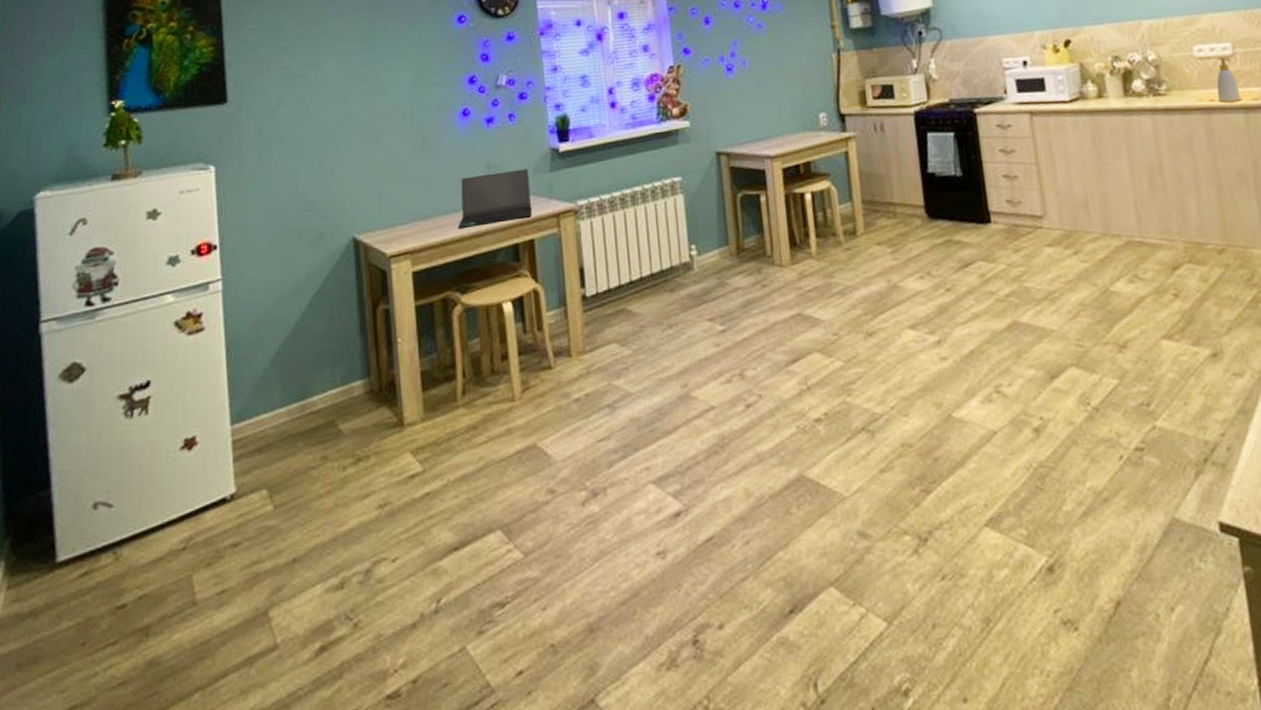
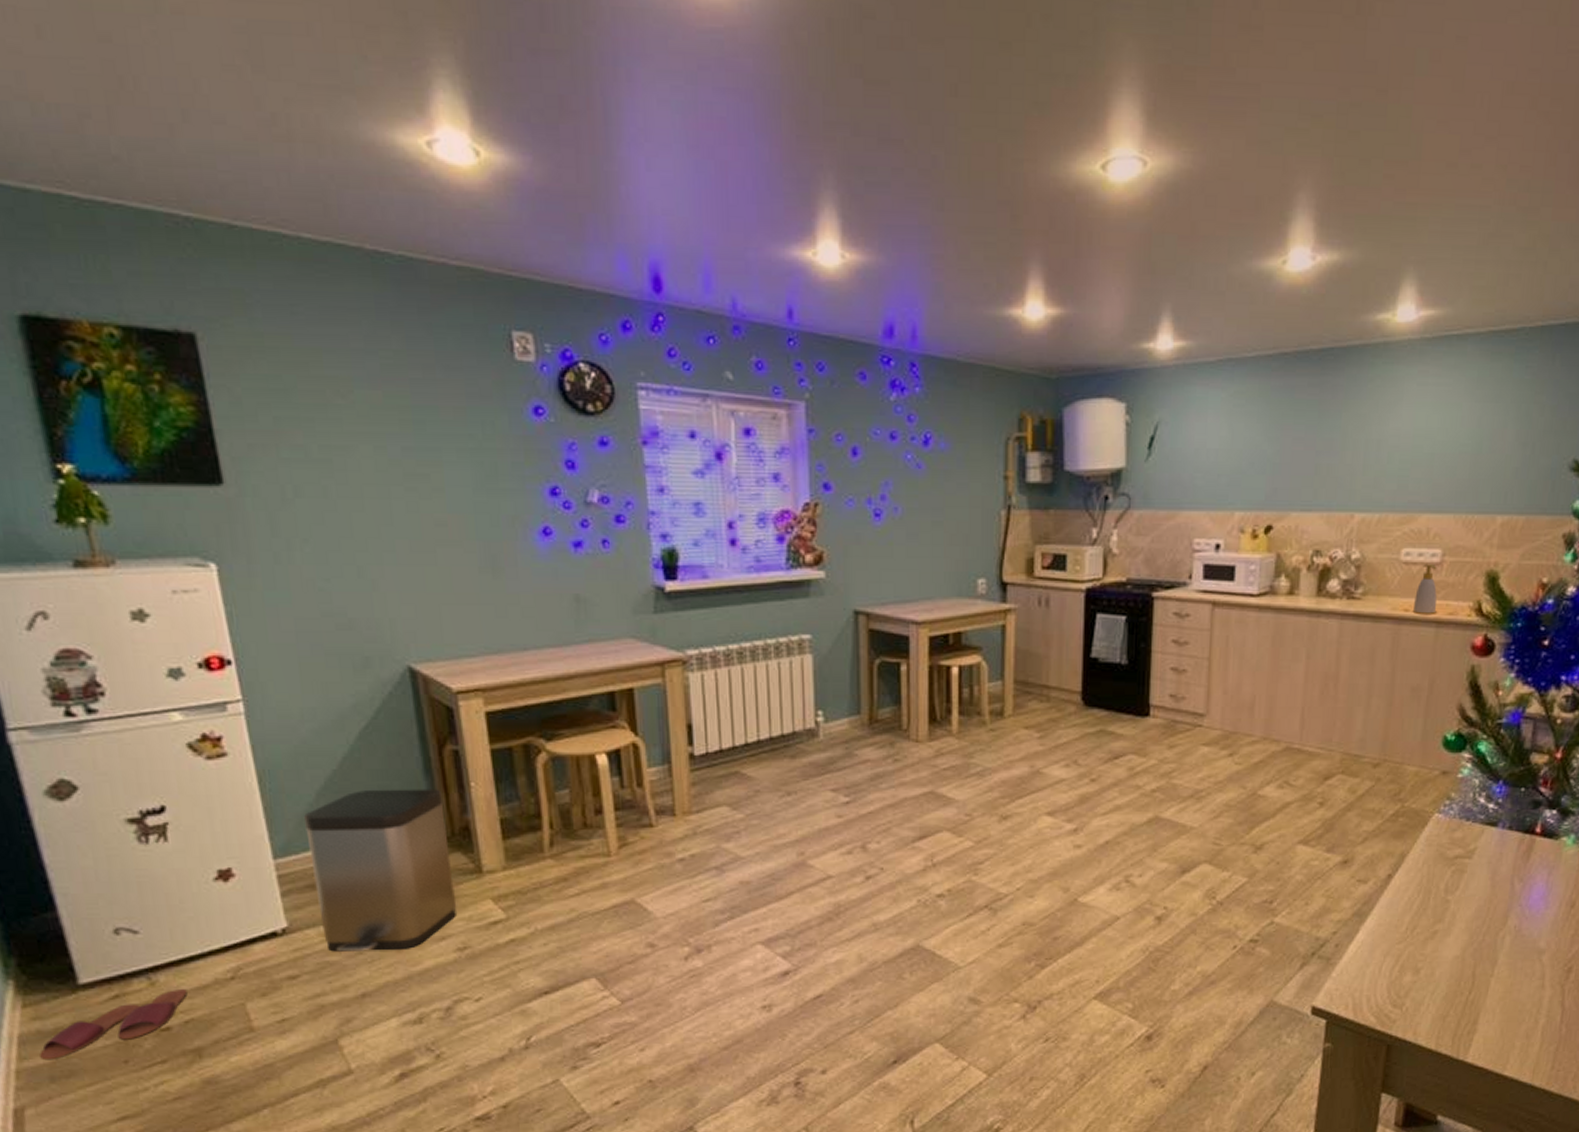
slippers: none [13,562,145,646] -> present [39,988,187,1061]
pedal bin: none [260,346,379,516] -> present [304,789,456,952]
laptop: present [457,168,532,230] -> none [539,607,631,669]

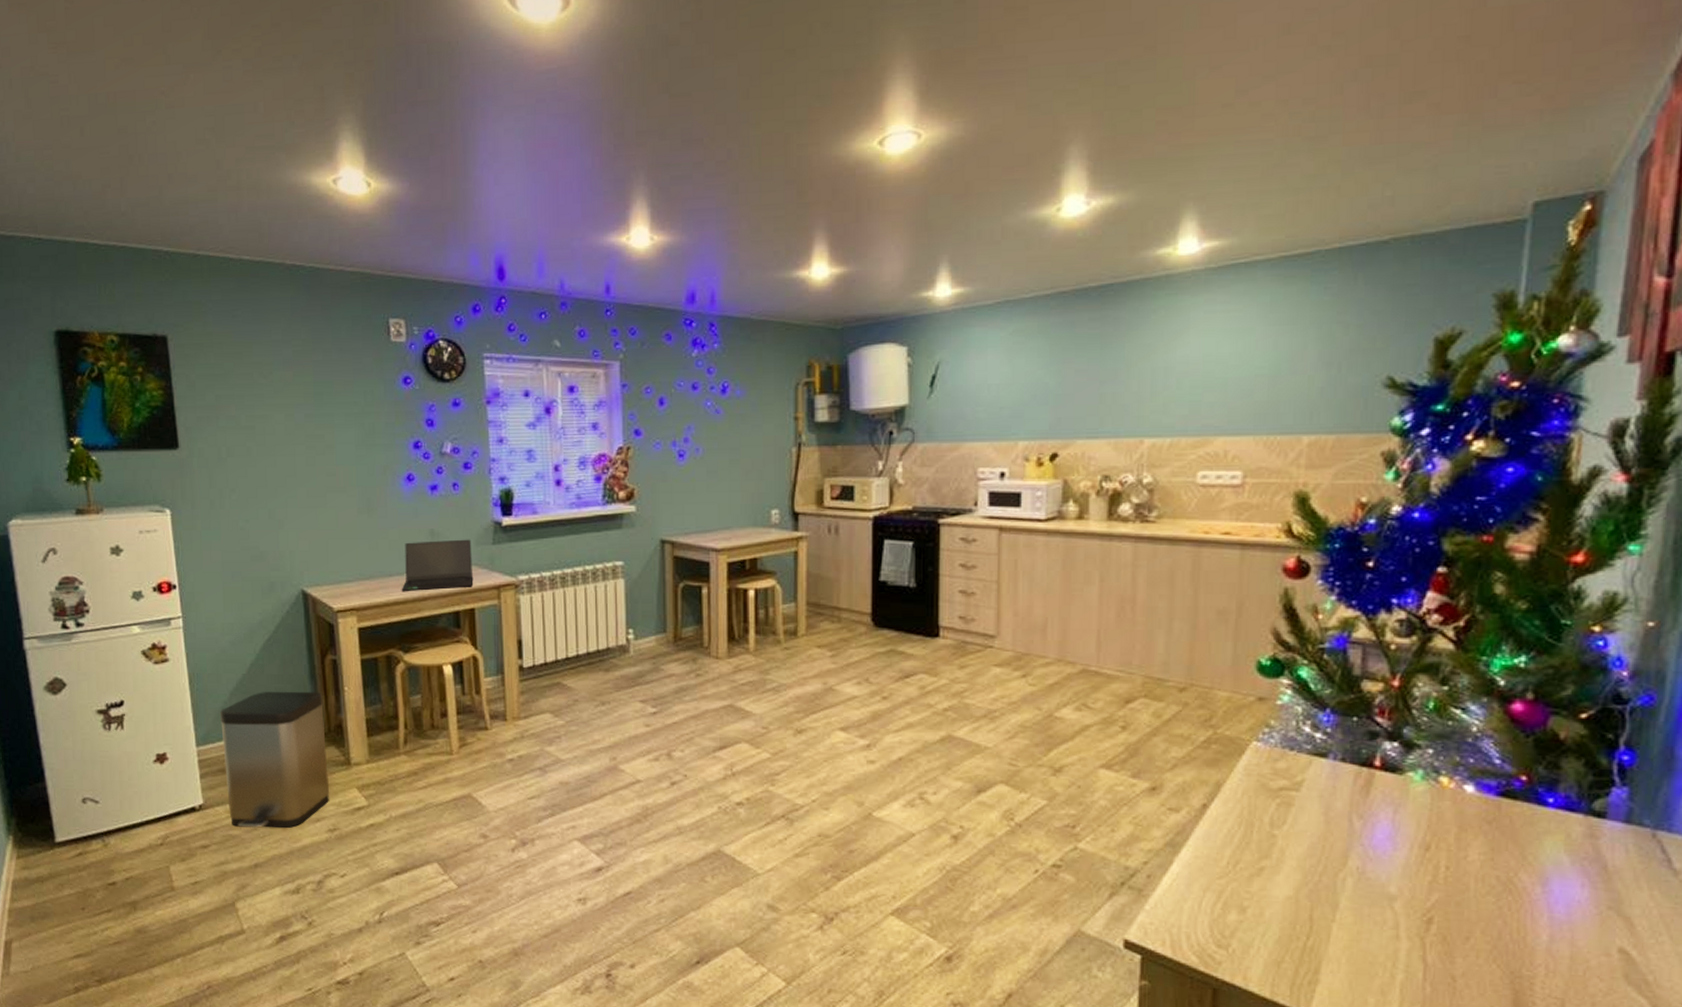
slippers: present [39,988,187,1061] -> none [25,850,129,903]
laptop: none [539,607,631,669] -> present [401,539,474,592]
soap bottle: present [1412,564,1437,615] -> none [1213,486,1241,538]

